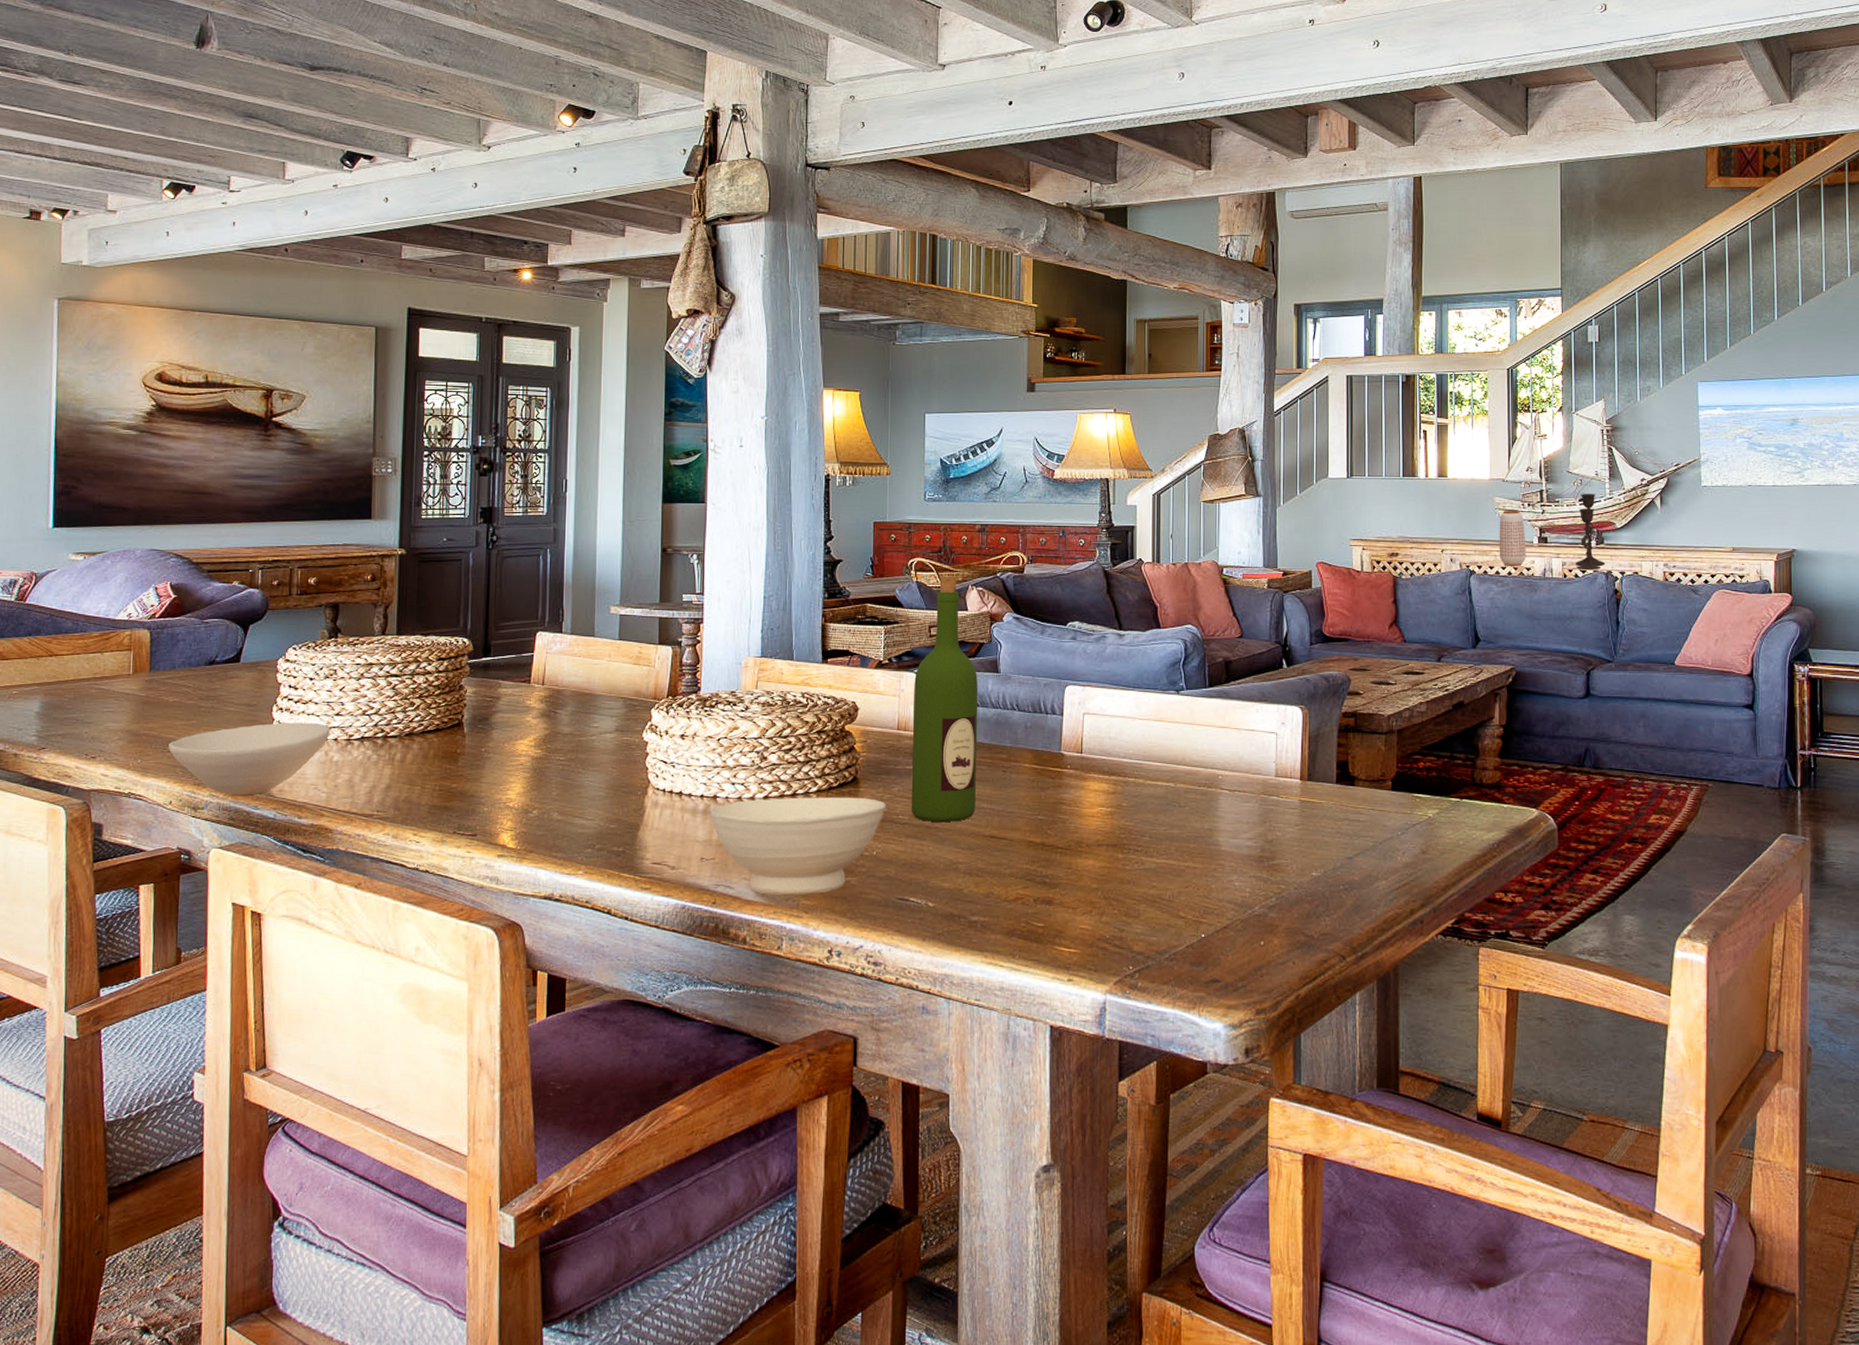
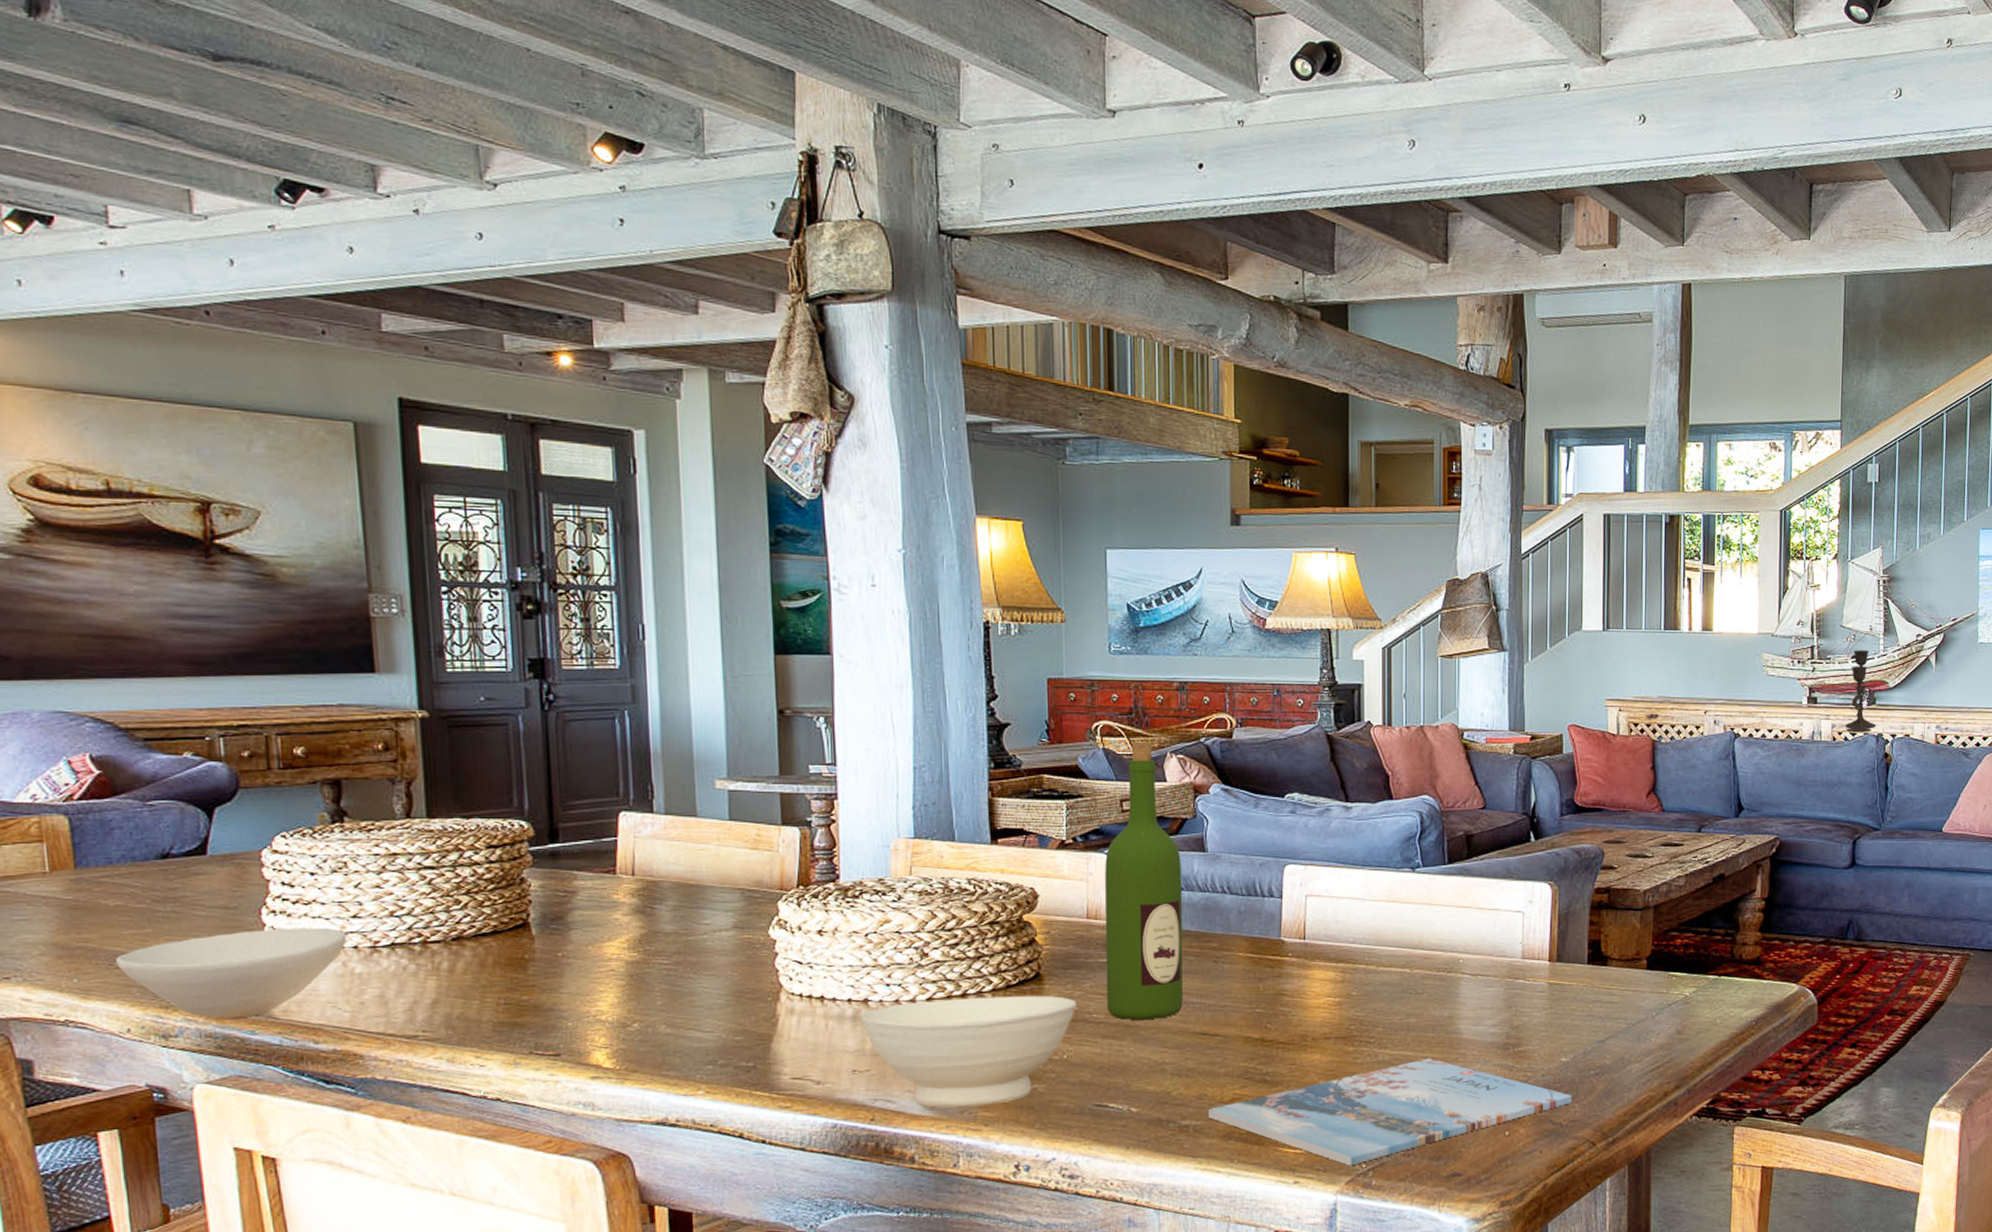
magazine: none [994,867,1323,967] -> present [1208,1058,1572,1166]
vase: present [1499,510,1526,566] -> none [1765,667,1795,729]

